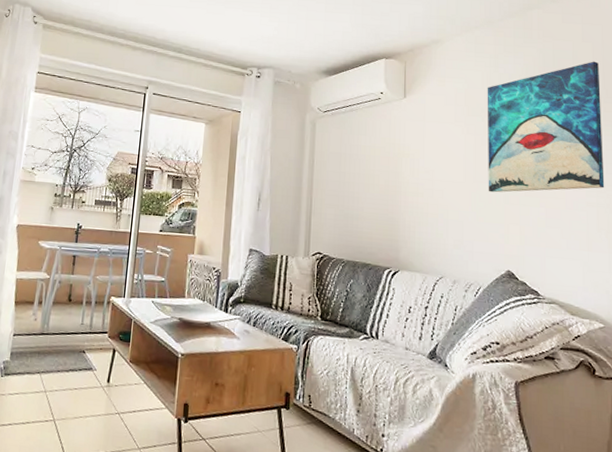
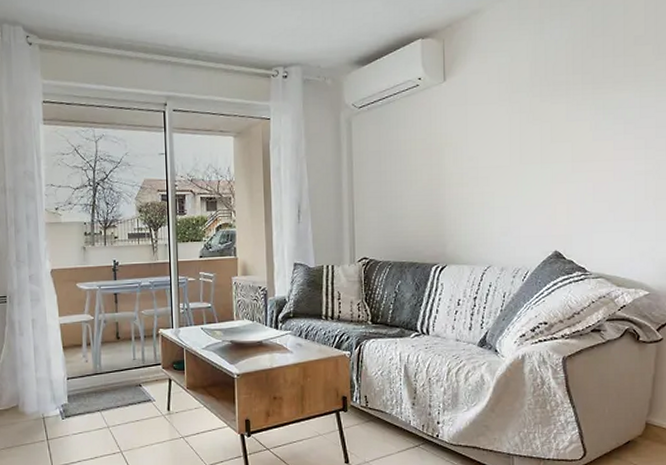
wall art: present [487,61,605,193] -> none [532,14,654,173]

